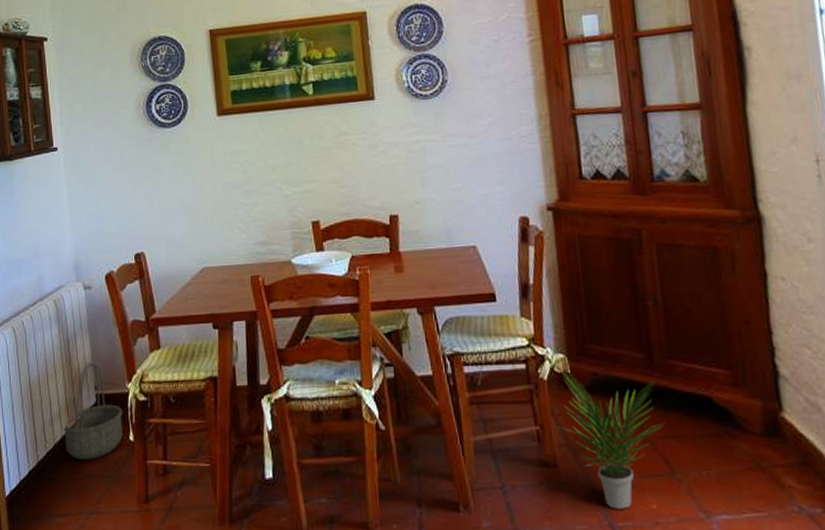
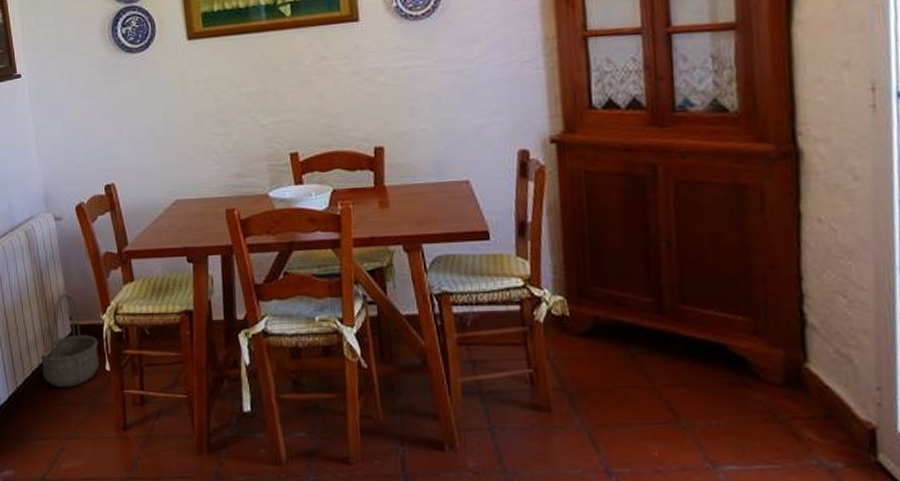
potted plant: present [557,371,663,509] -> none [553,313,670,455]

